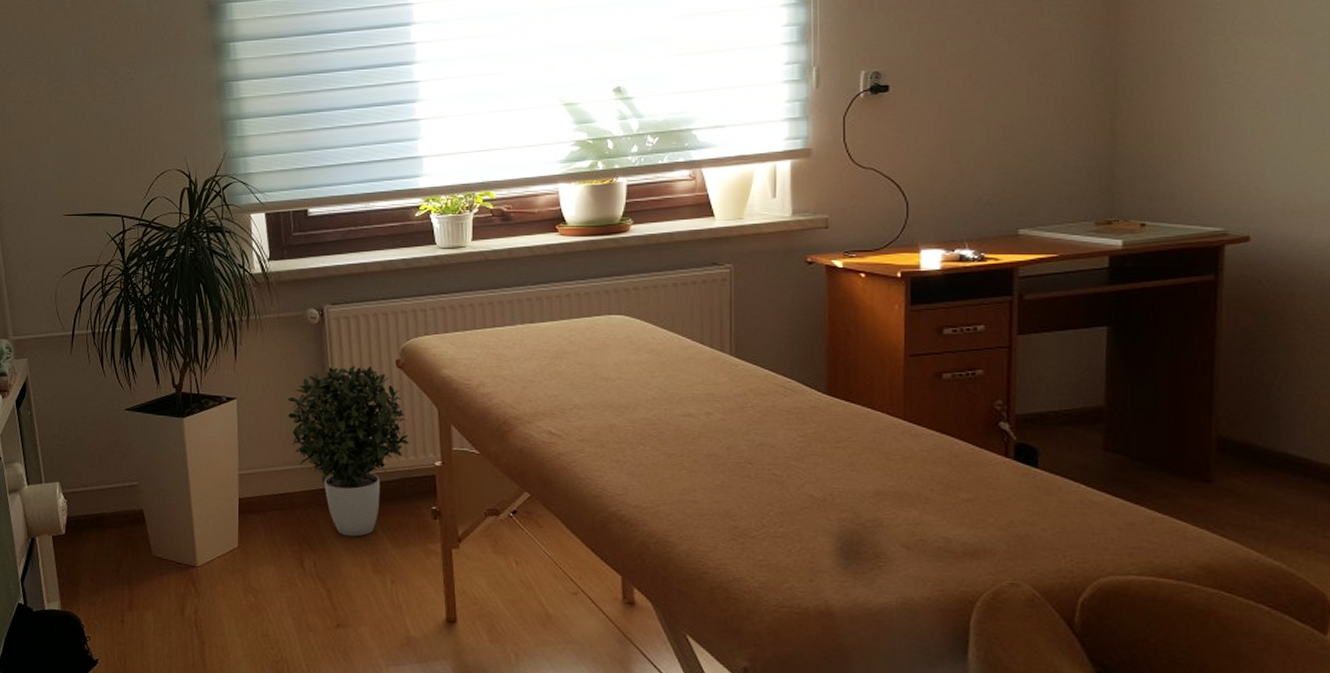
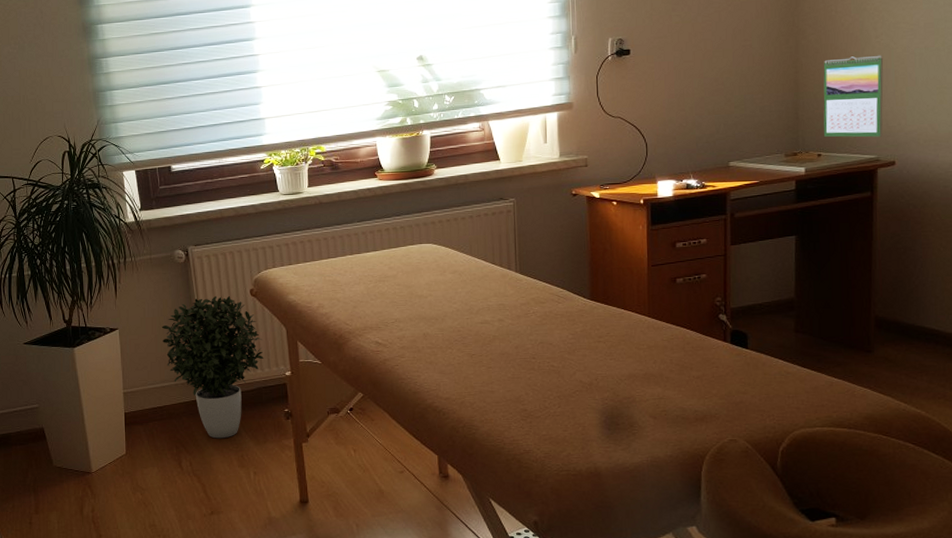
calendar: none [1150,99,1236,205] -> present [823,55,884,138]

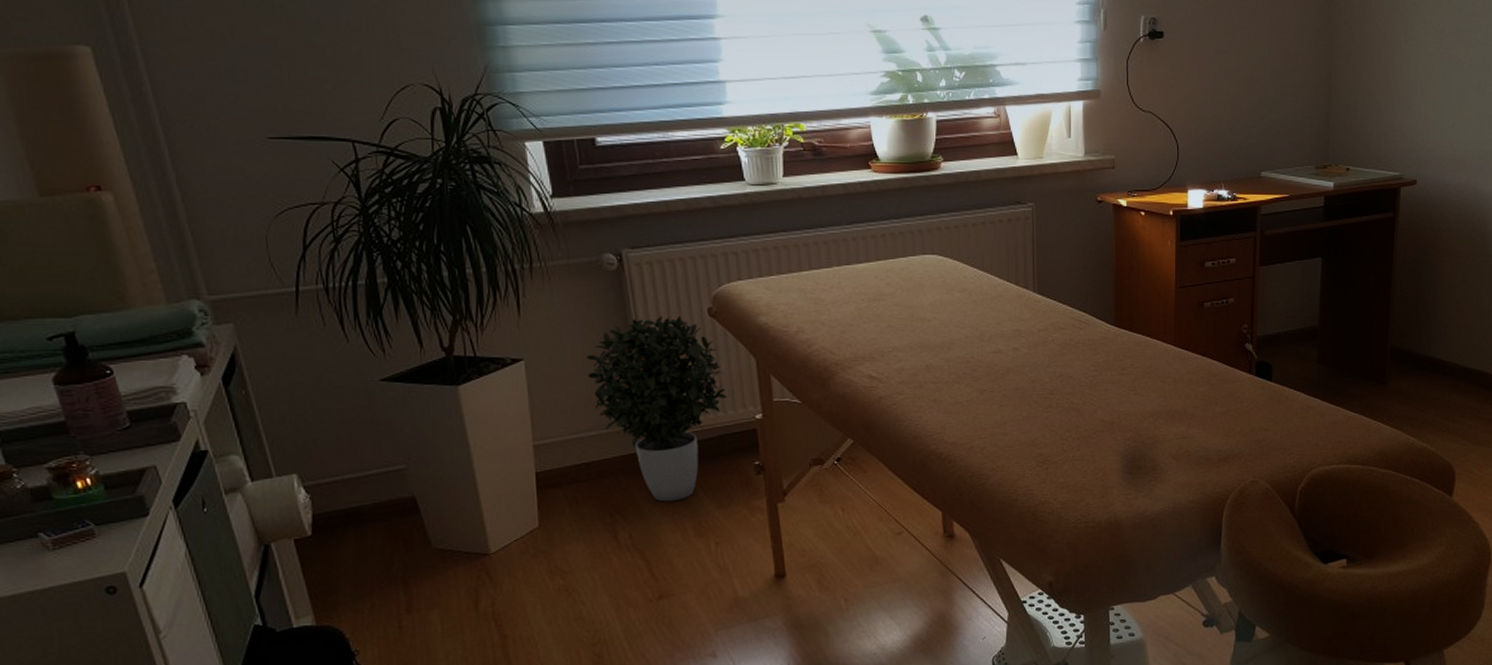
calendar: present [823,55,884,138] -> none [1353,61,1412,153]

